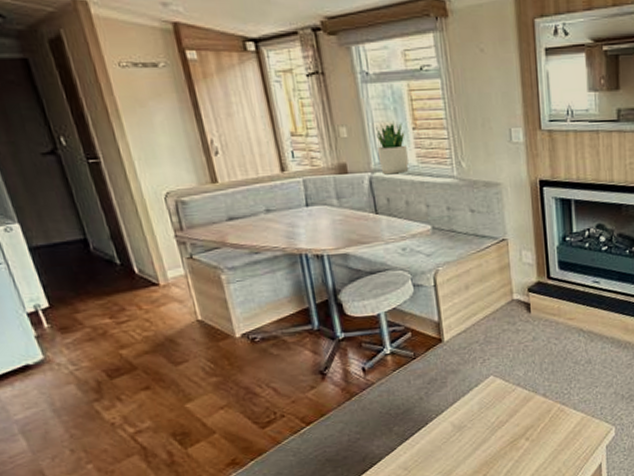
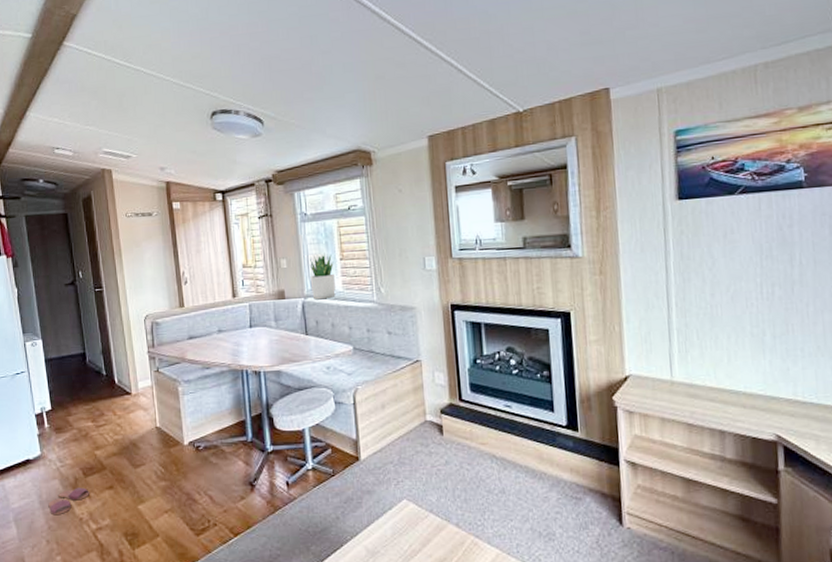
slippers: none [65,390,120,423] -> present [48,487,89,516]

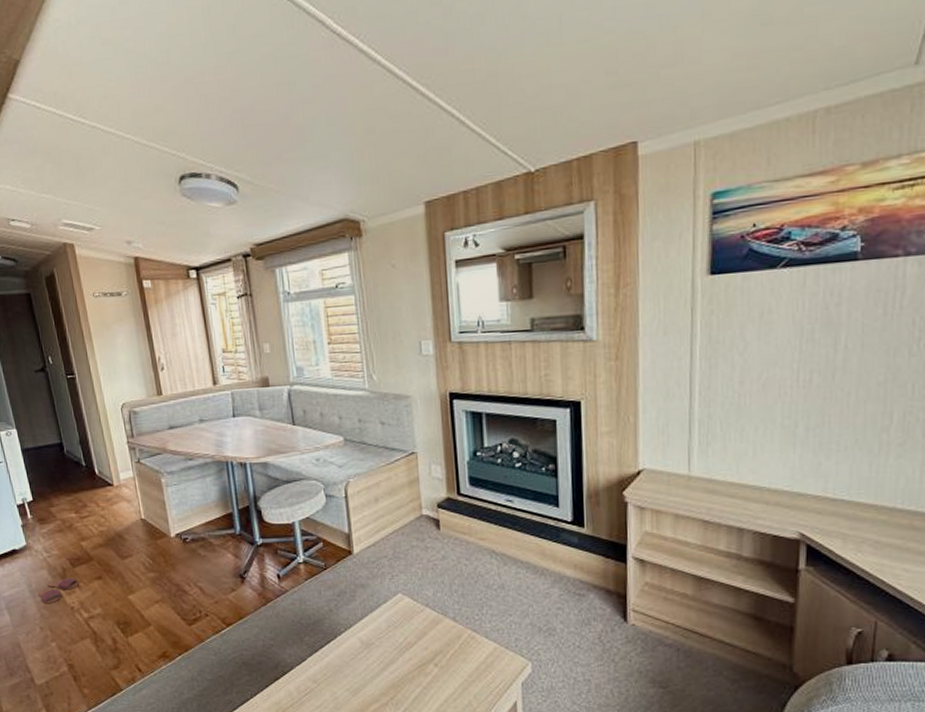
planter: present [310,253,336,300] -> none [295,336,324,388]

